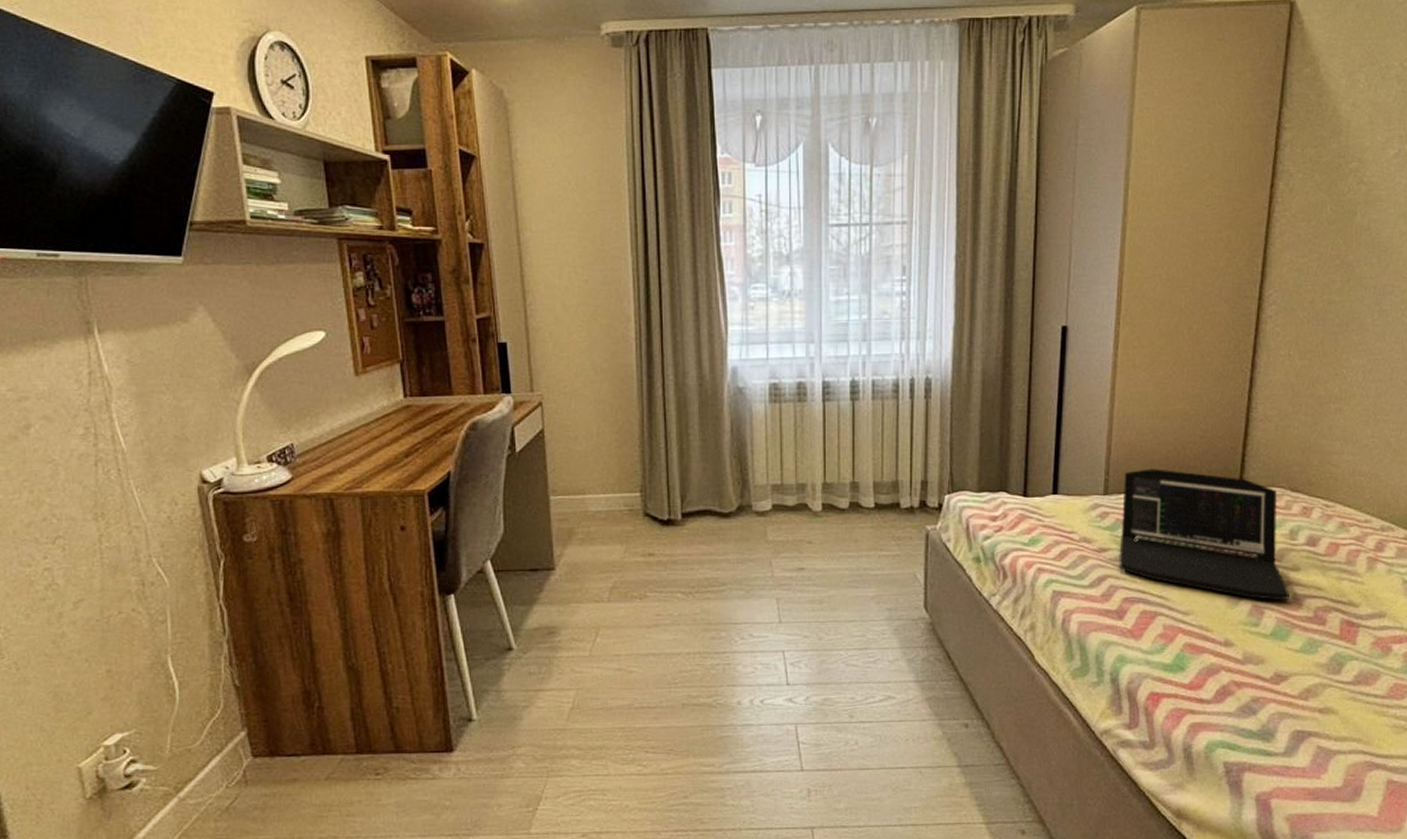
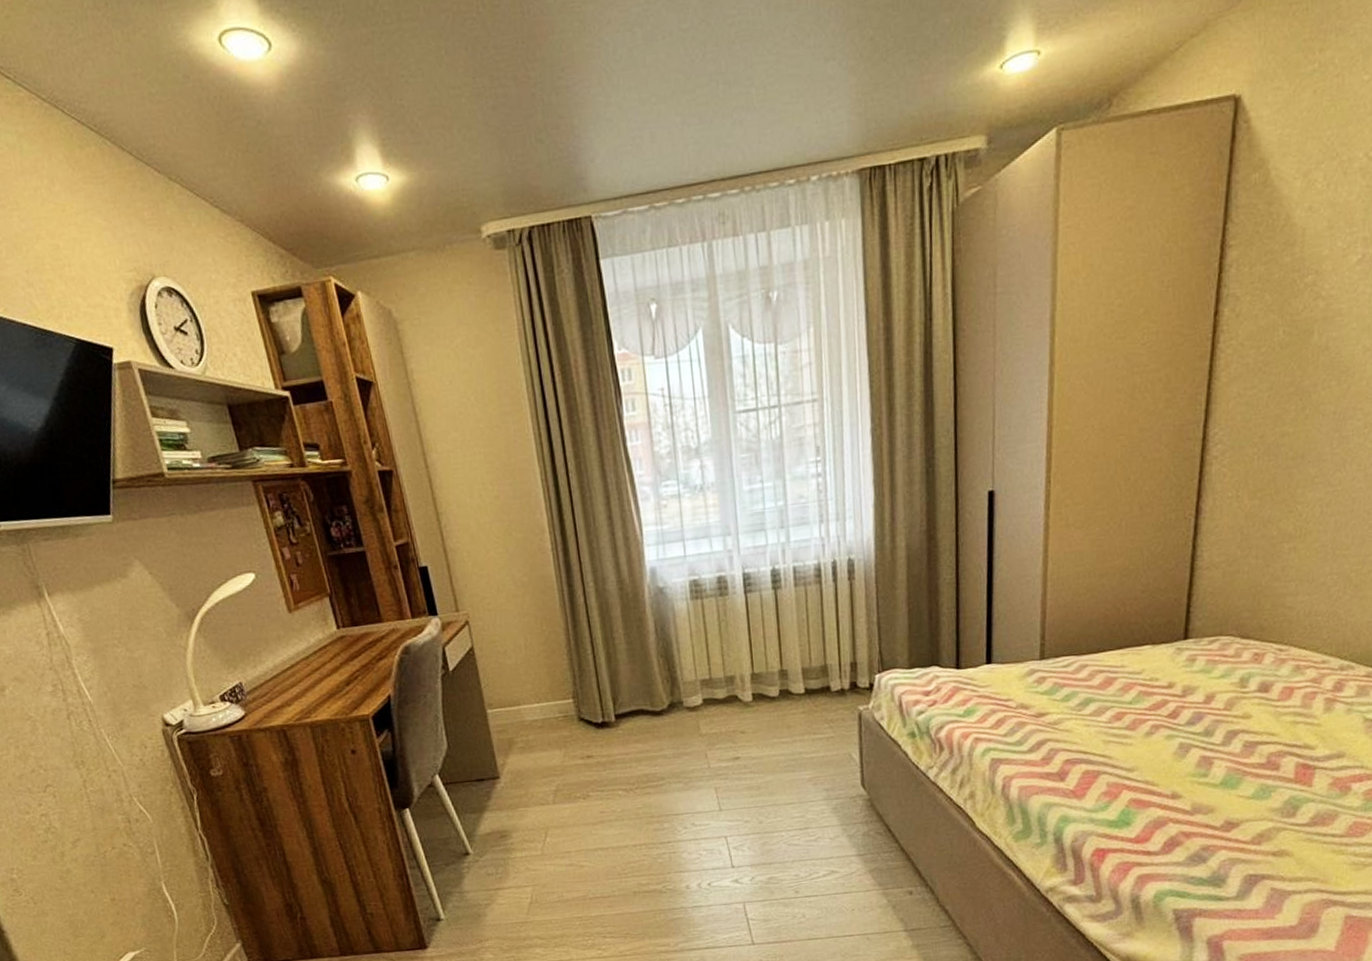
laptop: present [1119,468,1290,601] -> none [1059,628,1241,750]

